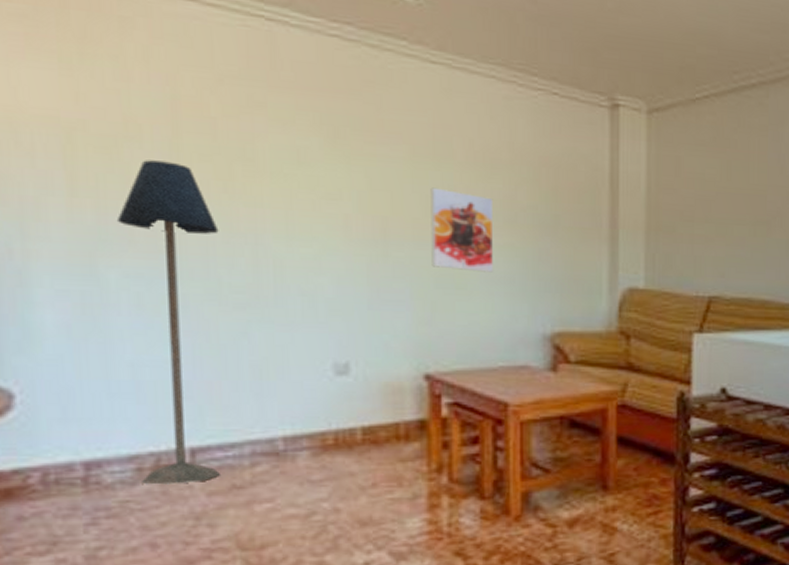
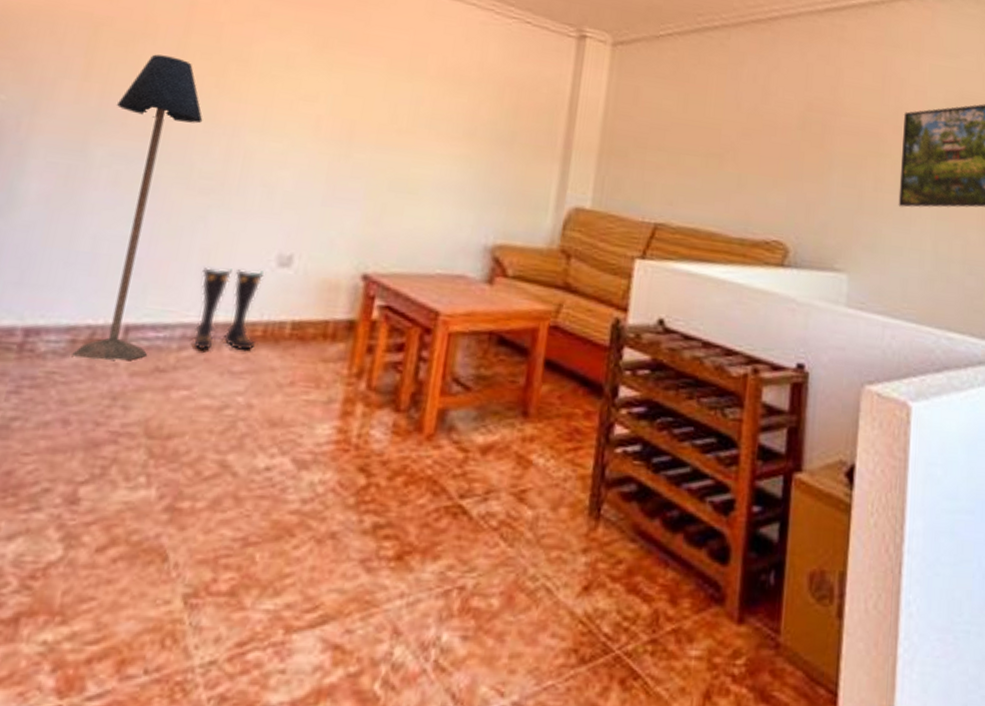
boots: none [256,381,330,464] -> present [194,267,264,352]
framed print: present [430,187,494,273] -> none [389,97,457,181]

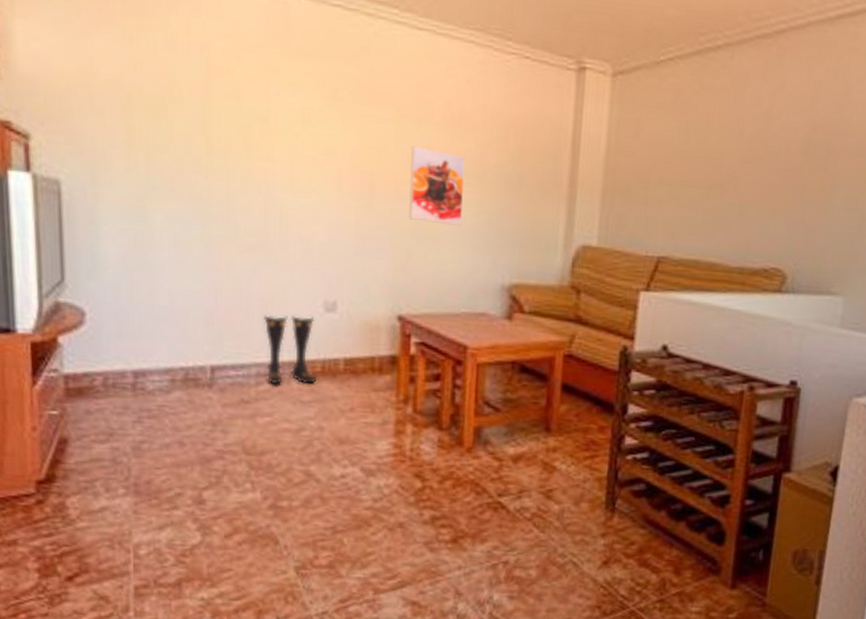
floor lamp: present [72,54,203,361] -> none [161,119,239,395]
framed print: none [389,97,457,181] -> present [409,146,466,226]

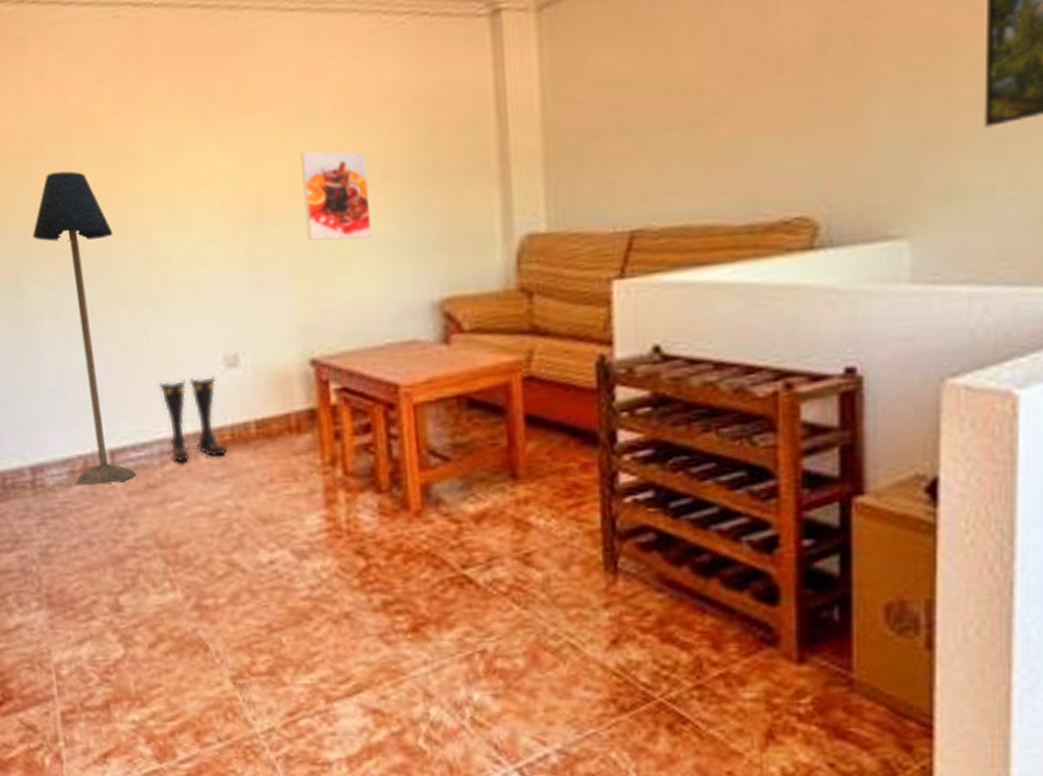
floor lamp: none [161,119,239,395] -> present [32,171,136,486]

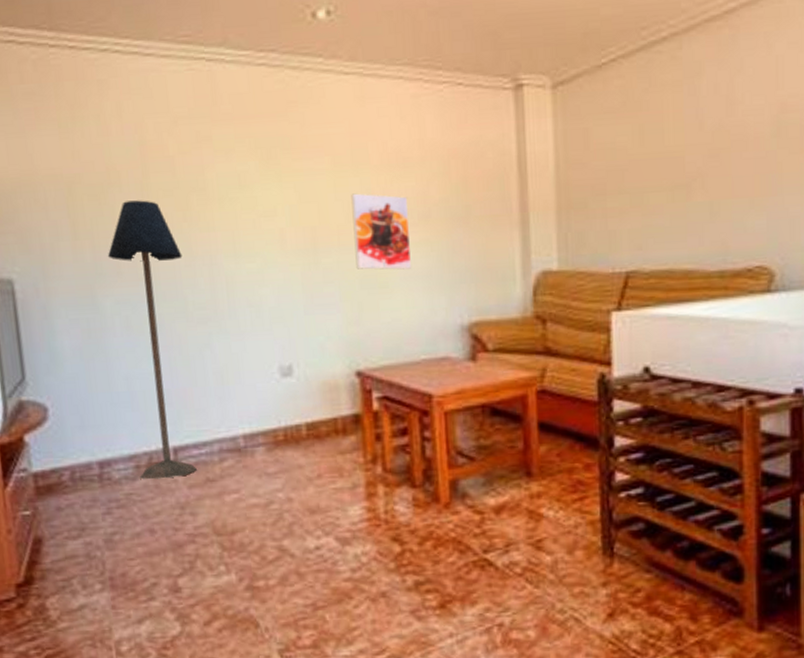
boots: present [158,375,229,463] -> none [219,383,282,460]

